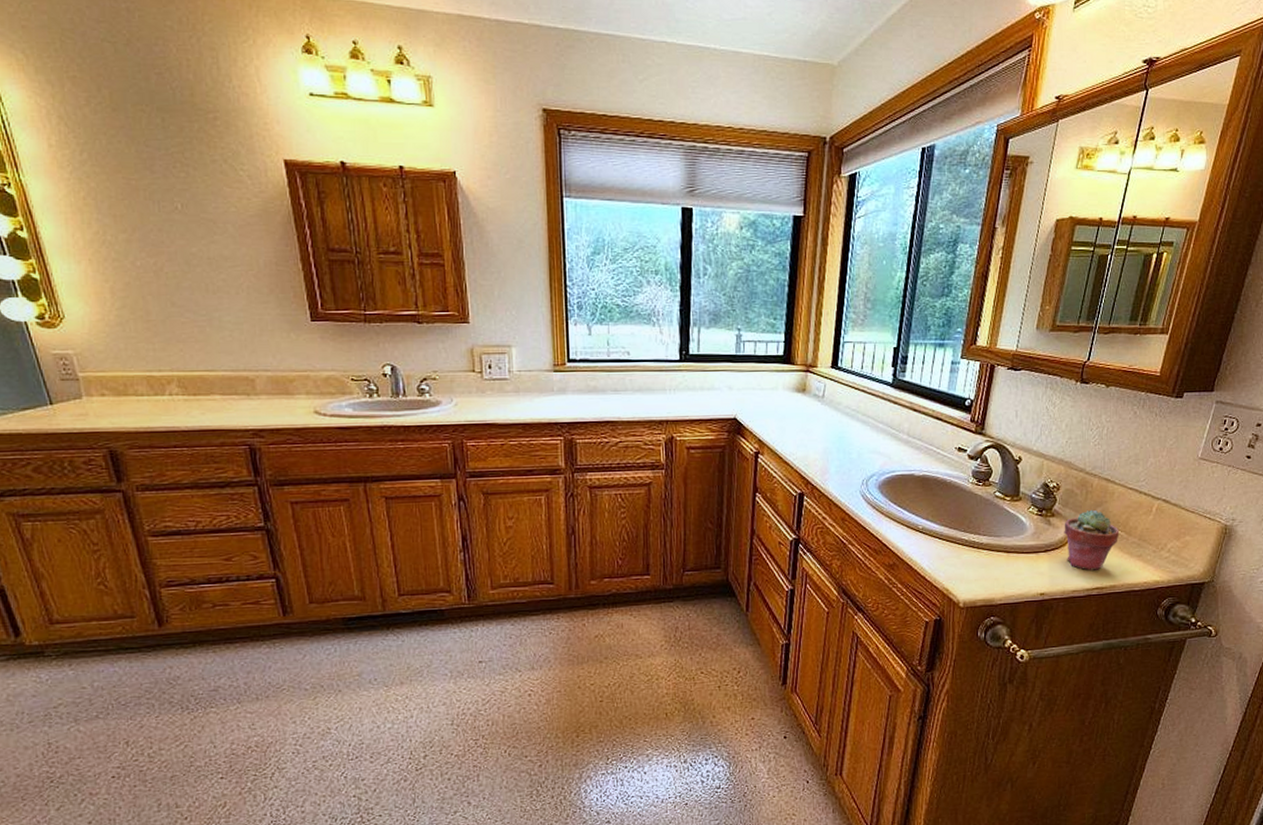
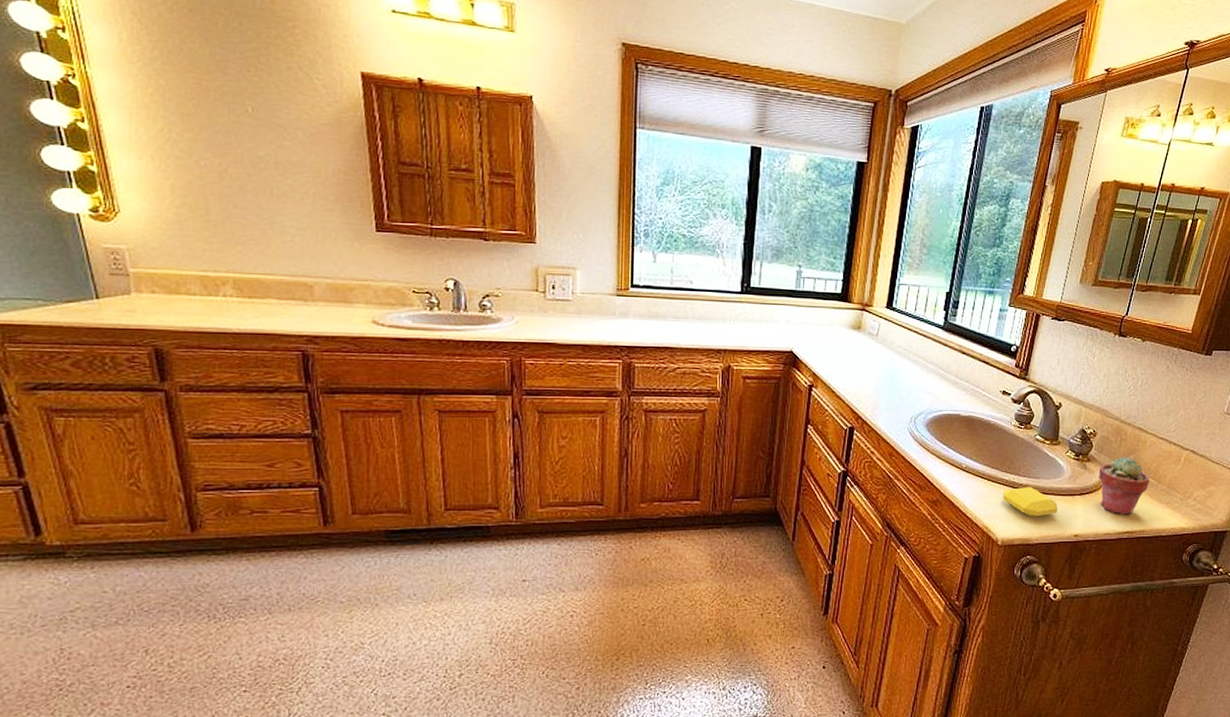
soap bar: none [963,546,1022,577] -> present [1003,487,1058,517]

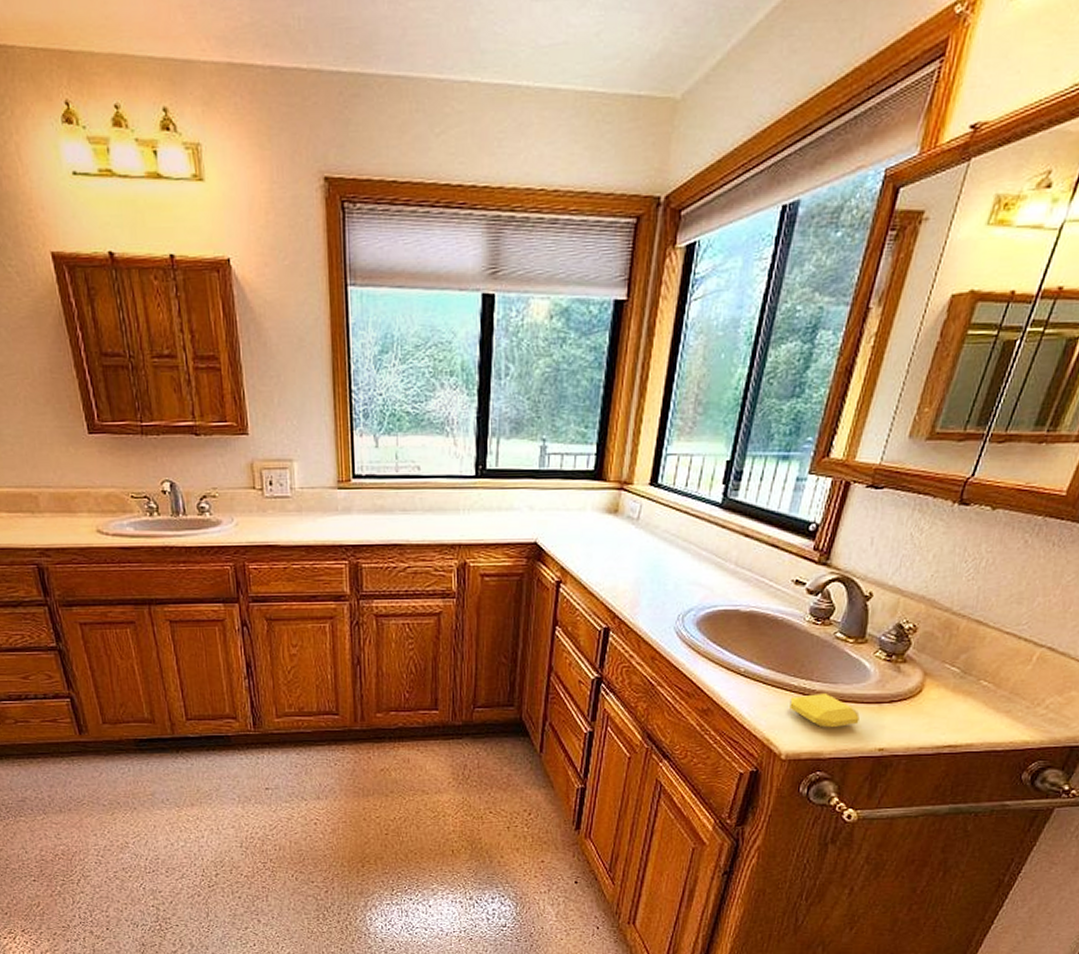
potted succulent: present [1099,456,1150,515] -> none [916,656,987,726]

